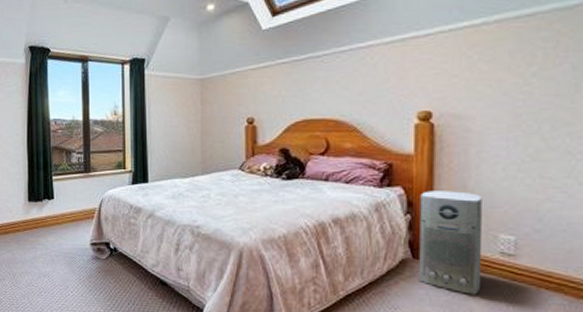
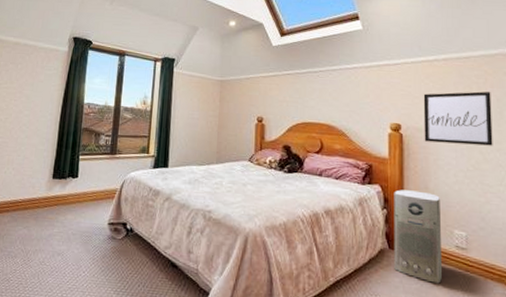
wall art: none [463,58,564,131] -> present [423,91,493,146]

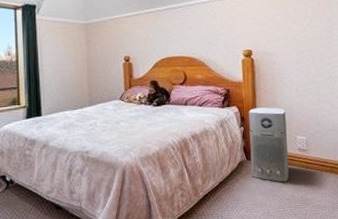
wall art: present [423,91,493,146] -> none [269,14,325,64]

